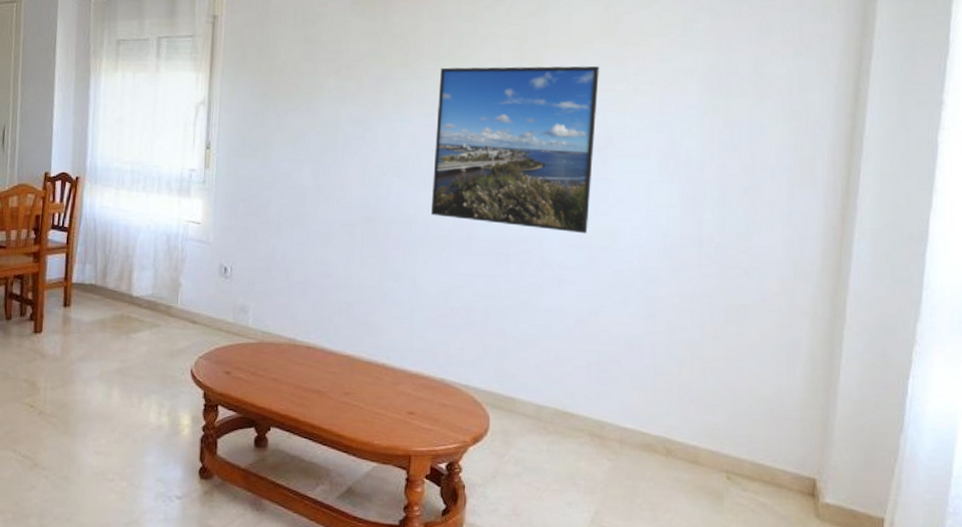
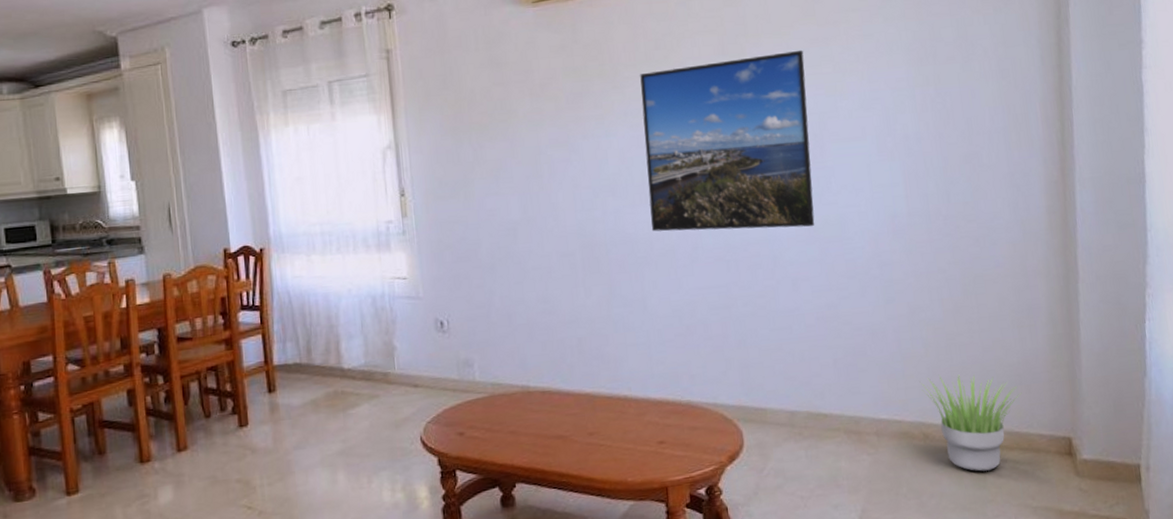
potted plant: none [669,396,772,497] -> present [919,374,1022,472]

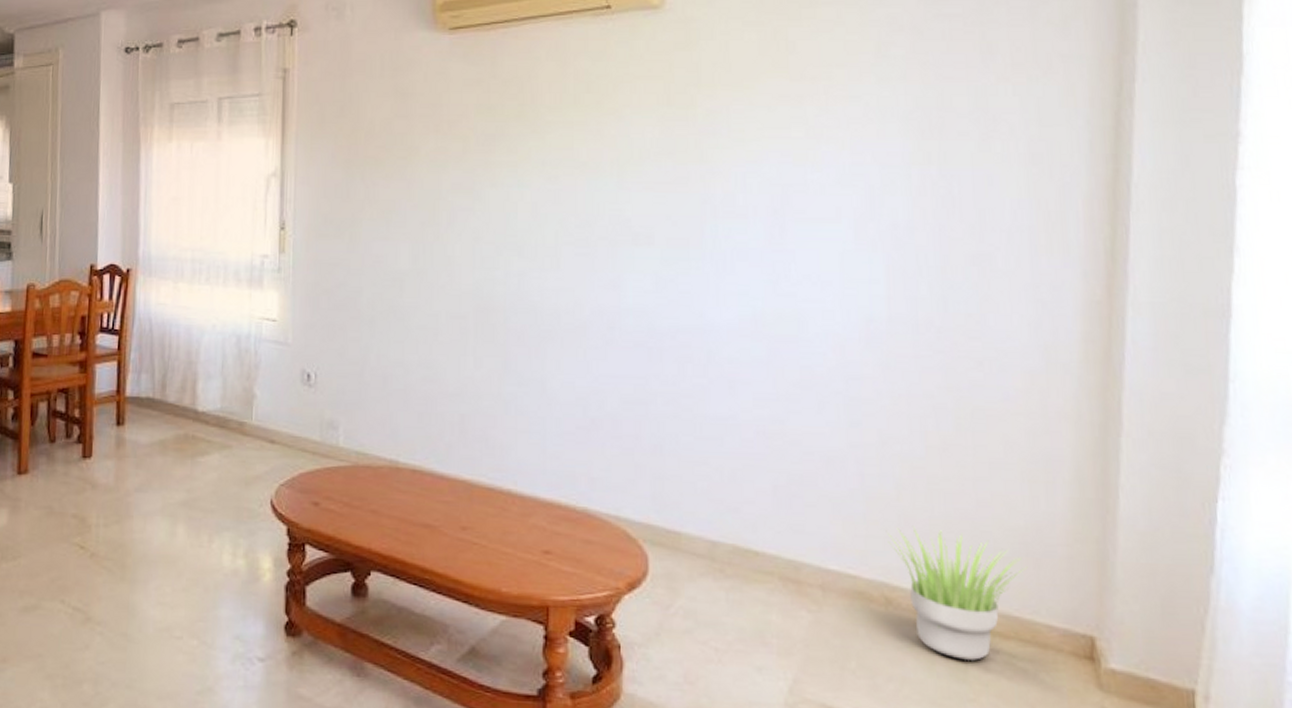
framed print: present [640,50,815,232] -> none [560,107,769,321]

